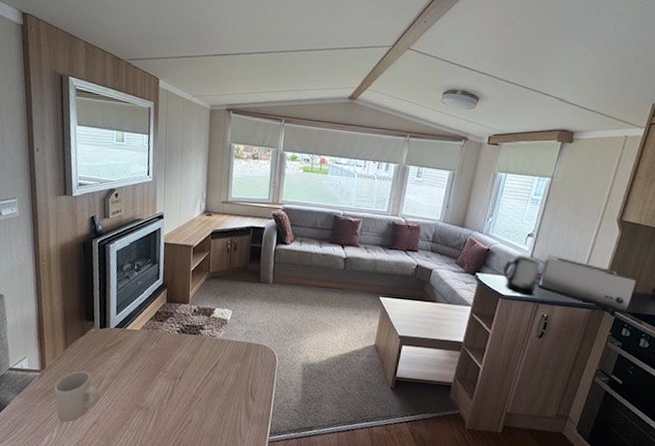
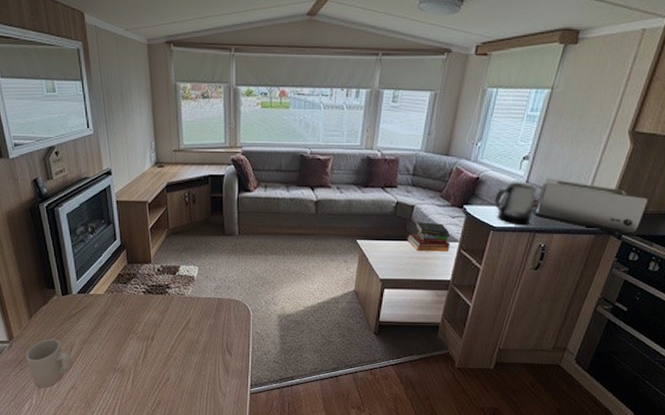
books: none [424,285,464,315] -> present [407,222,451,252]

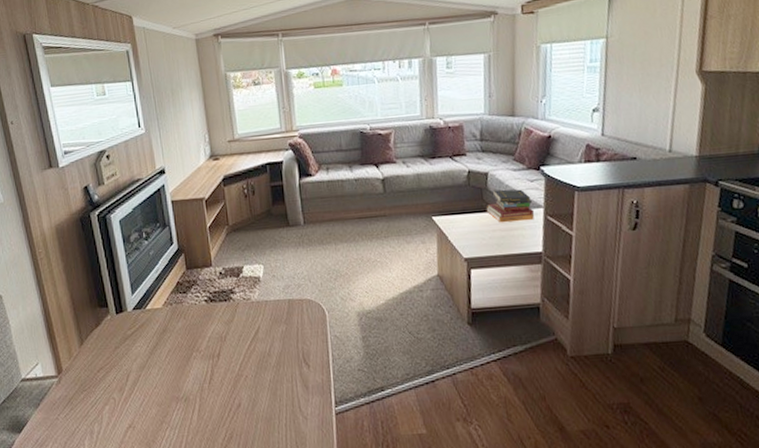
mug: present [26,339,73,388] -> none [76,367,130,431]
kettle: present [494,181,537,225] -> none [571,135,616,182]
toaster: present [534,178,648,236] -> none [617,128,739,182]

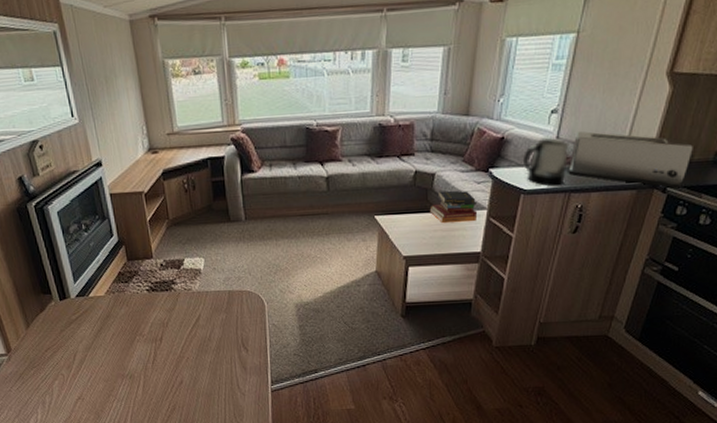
kettle: none [571,135,616,182] -> present [522,137,569,185]
toaster: none [617,128,739,182] -> present [568,131,694,189]

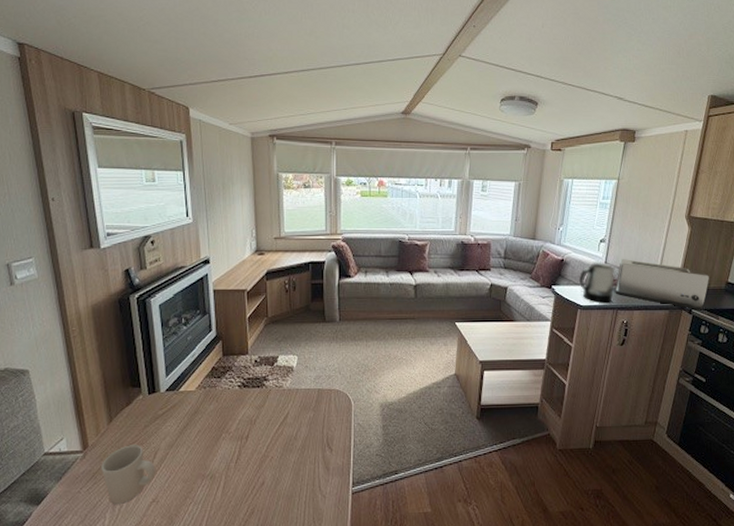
mug: none [26,347,78,401] -> present [101,444,156,504]
books: present [429,190,478,224] -> none [502,303,543,332]

